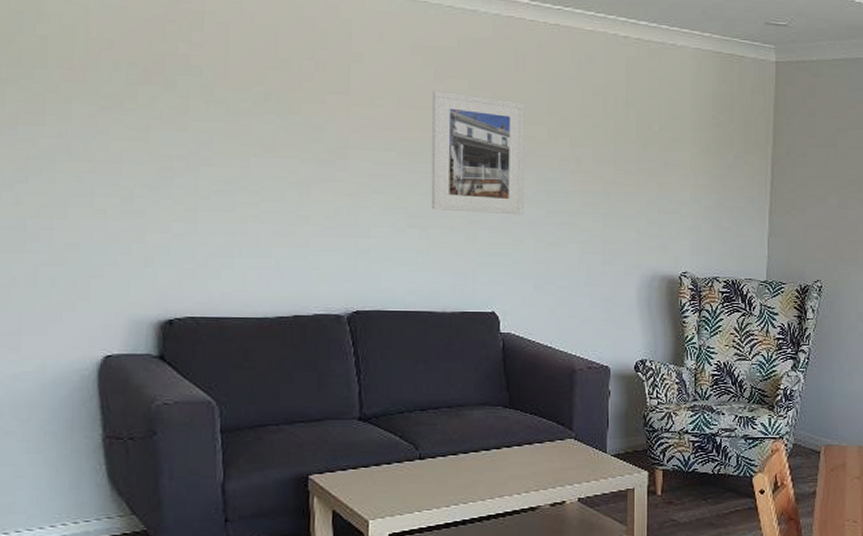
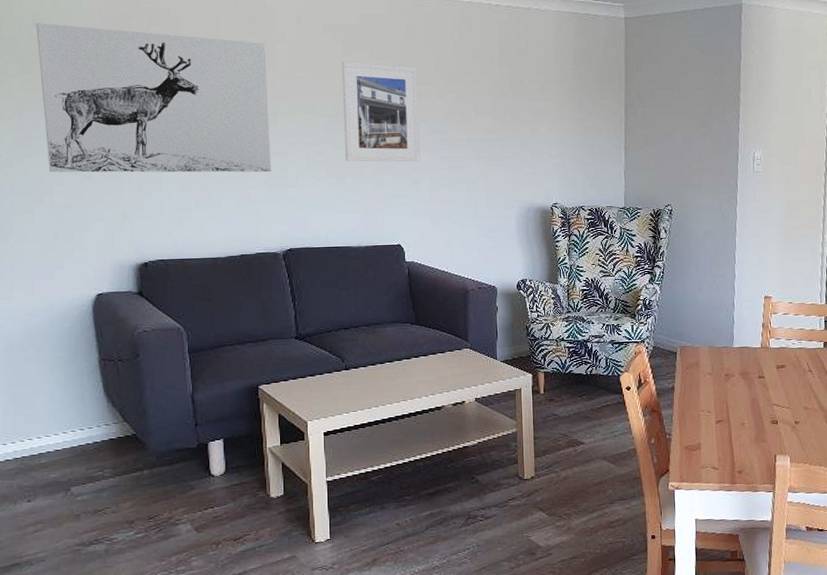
wall art: none [41,18,339,218] -> present [36,23,271,173]

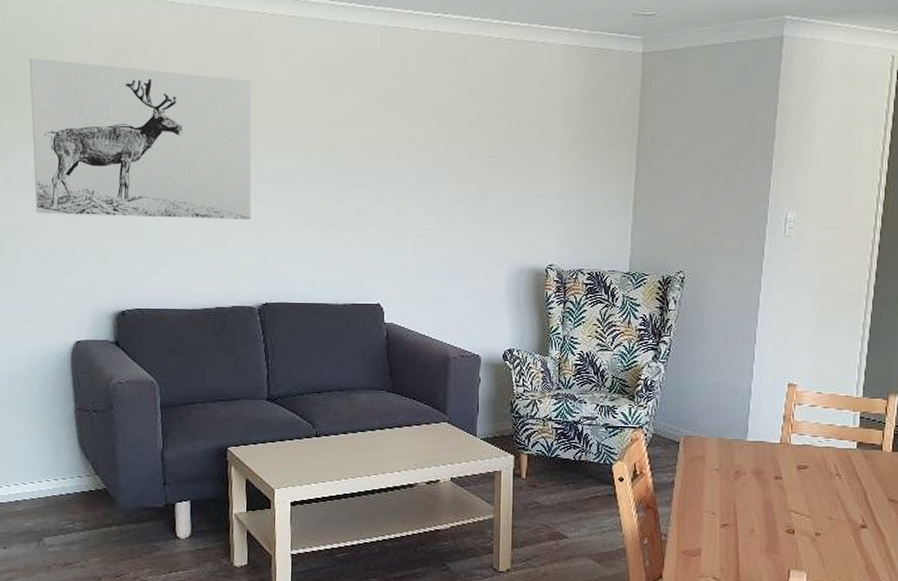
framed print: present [341,61,420,162] -> none [327,100,408,214]

